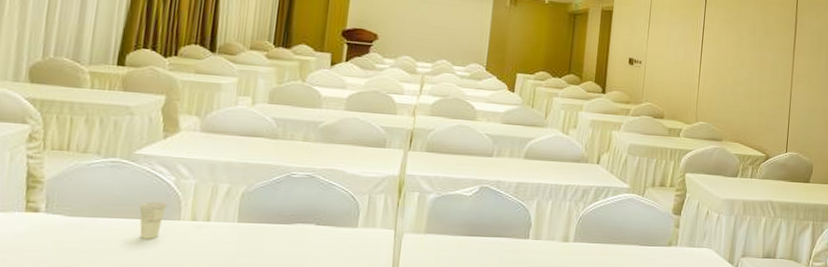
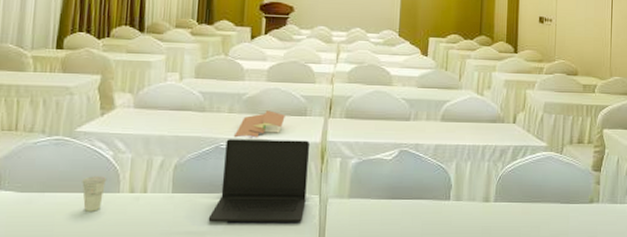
laptop: none [275,168,388,257] -> present [208,139,310,223]
papers: none [308,140,363,169] -> present [235,110,285,138]

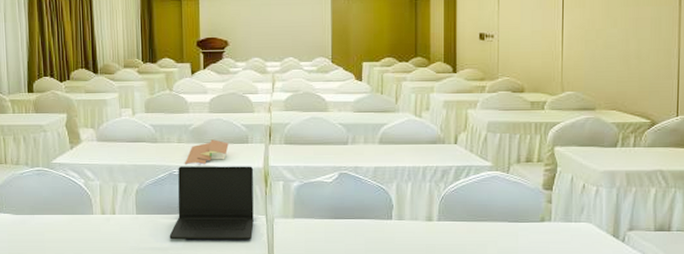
cup: present [82,176,107,211] -> none [62,201,82,230]

